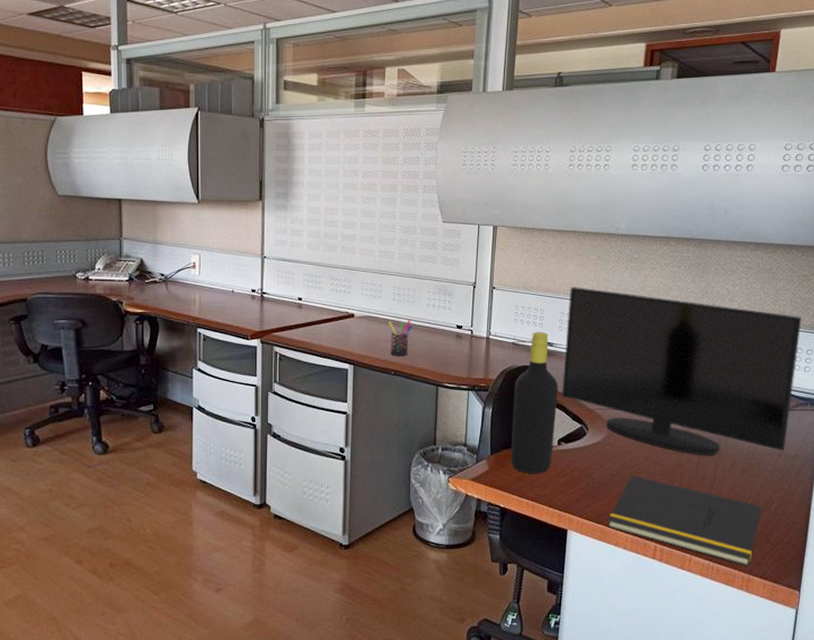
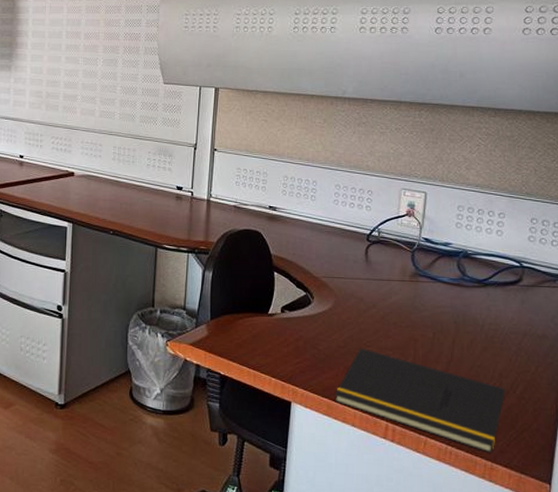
pen holder: present [389,319,412,356] -> none [108,179,132,216]
bottle: present [511,332,559,474] -> none [231,195,282,341]
monitor: present [562,287,802,456] -> none [286,150,548,332]

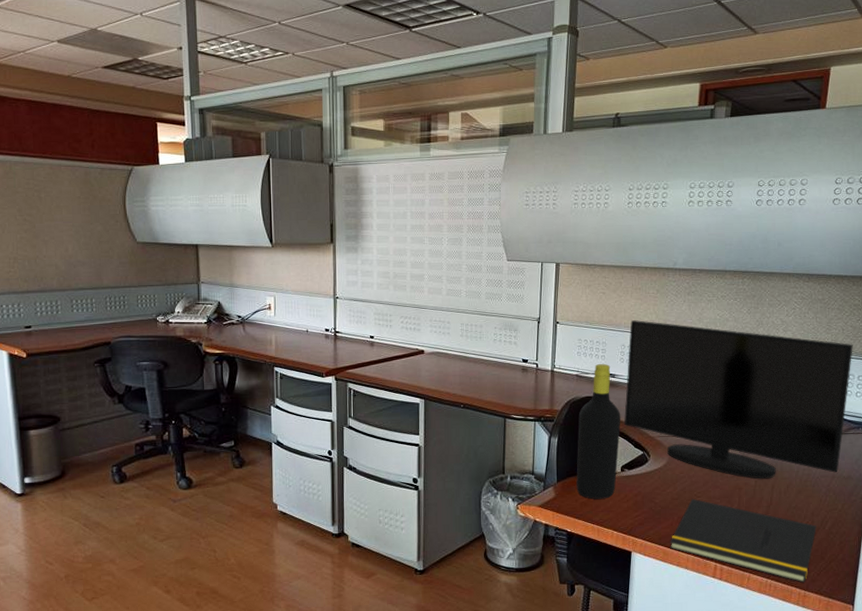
bottle: none [231,195,282,341] -> present [576,364,621,499]
monitor: none [286,150,548,332] -> present [624,320,853,479]

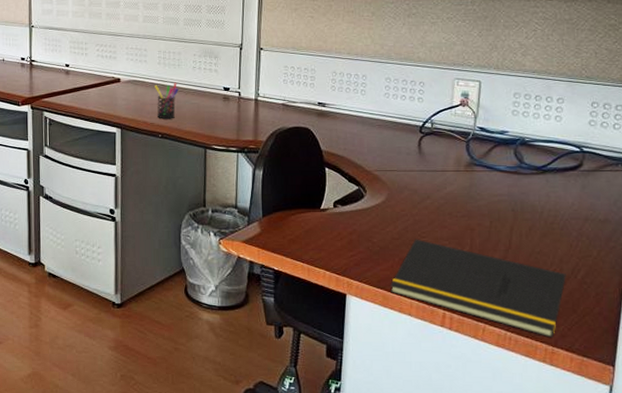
pen holder: none [457,354,480,390] -> present [154,82,179,119]
bottle: present [576,364,621,499] -> none [283,92,333,236]
monitor: present [624,320,853,479] -> none [336,45,609,220]

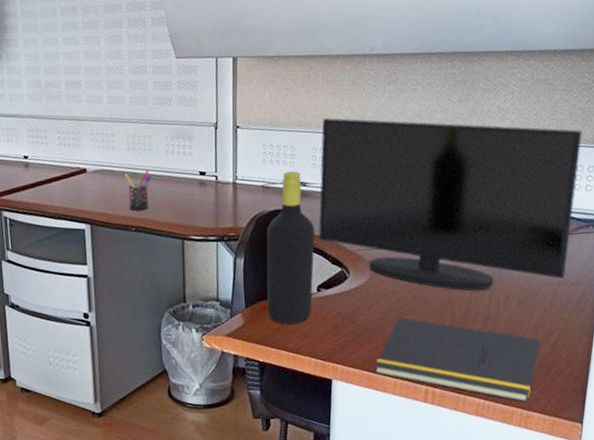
bottle: none [283,92,333,236] -> present [266,171,315,325]
monitor: none [336,45,609,220] -> present [318,118,582,291]

